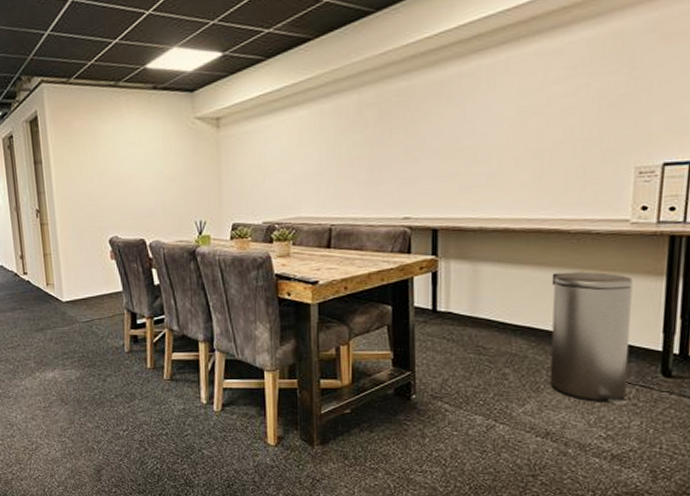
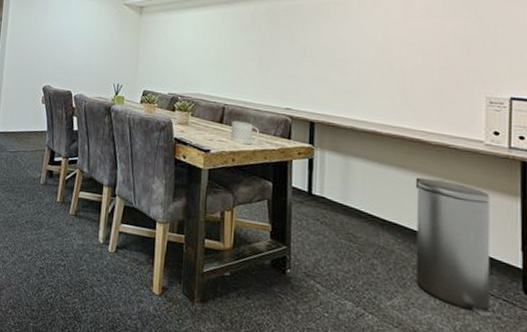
mug: none [341,241,375,269] -> present [231,120,260,145]

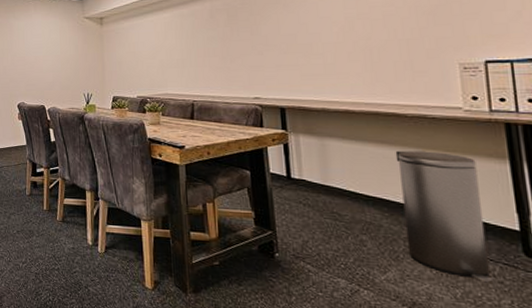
mug: present [231,120,260,145] -> none [202,115,232,137]

